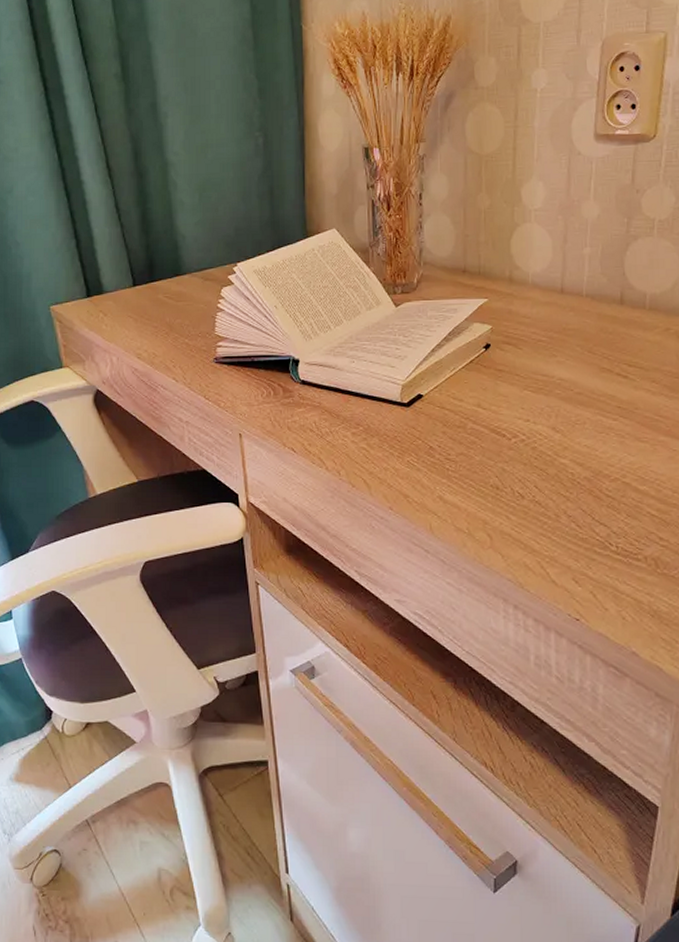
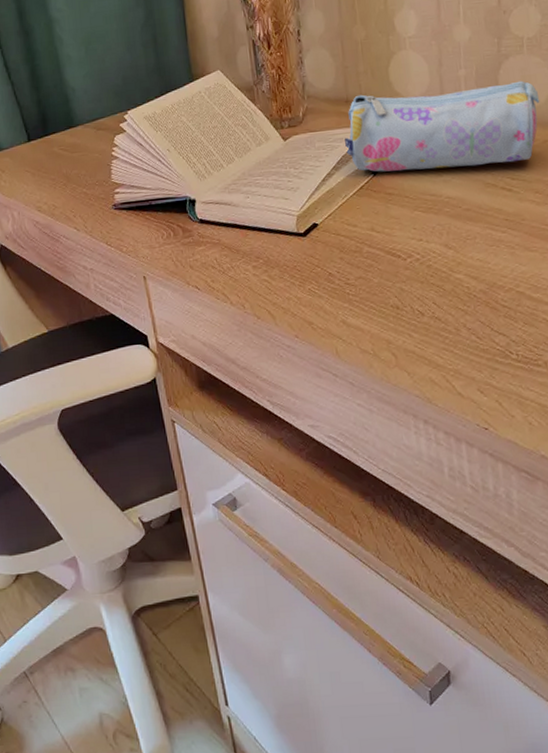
pencil case: none [458,264,666,349] -> present [345,80,540,172]

